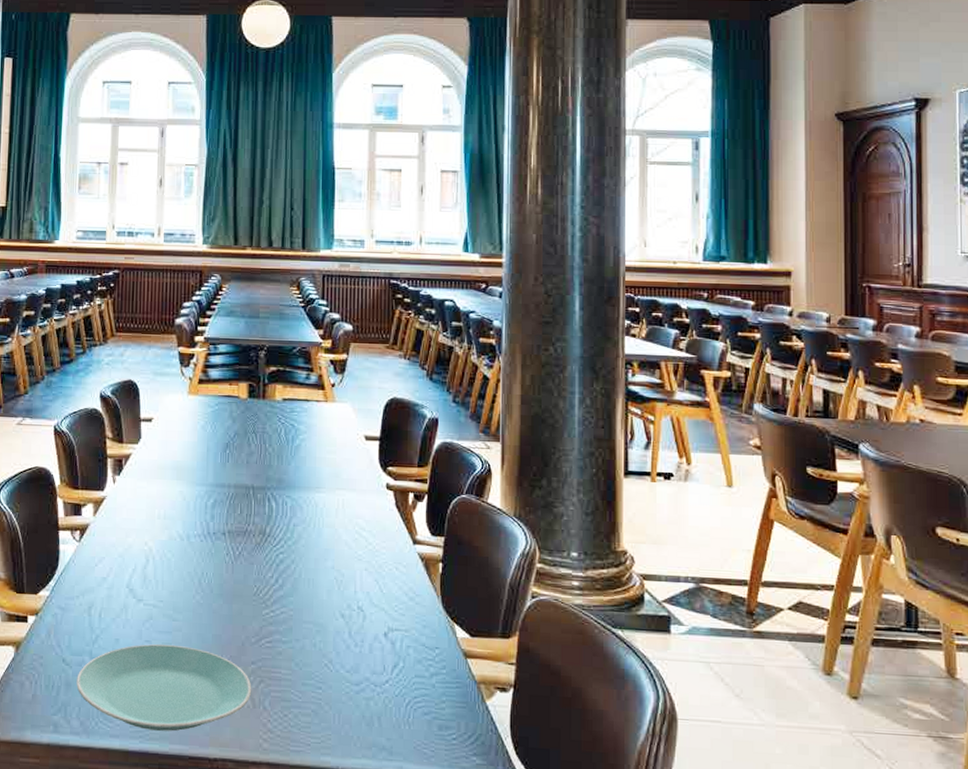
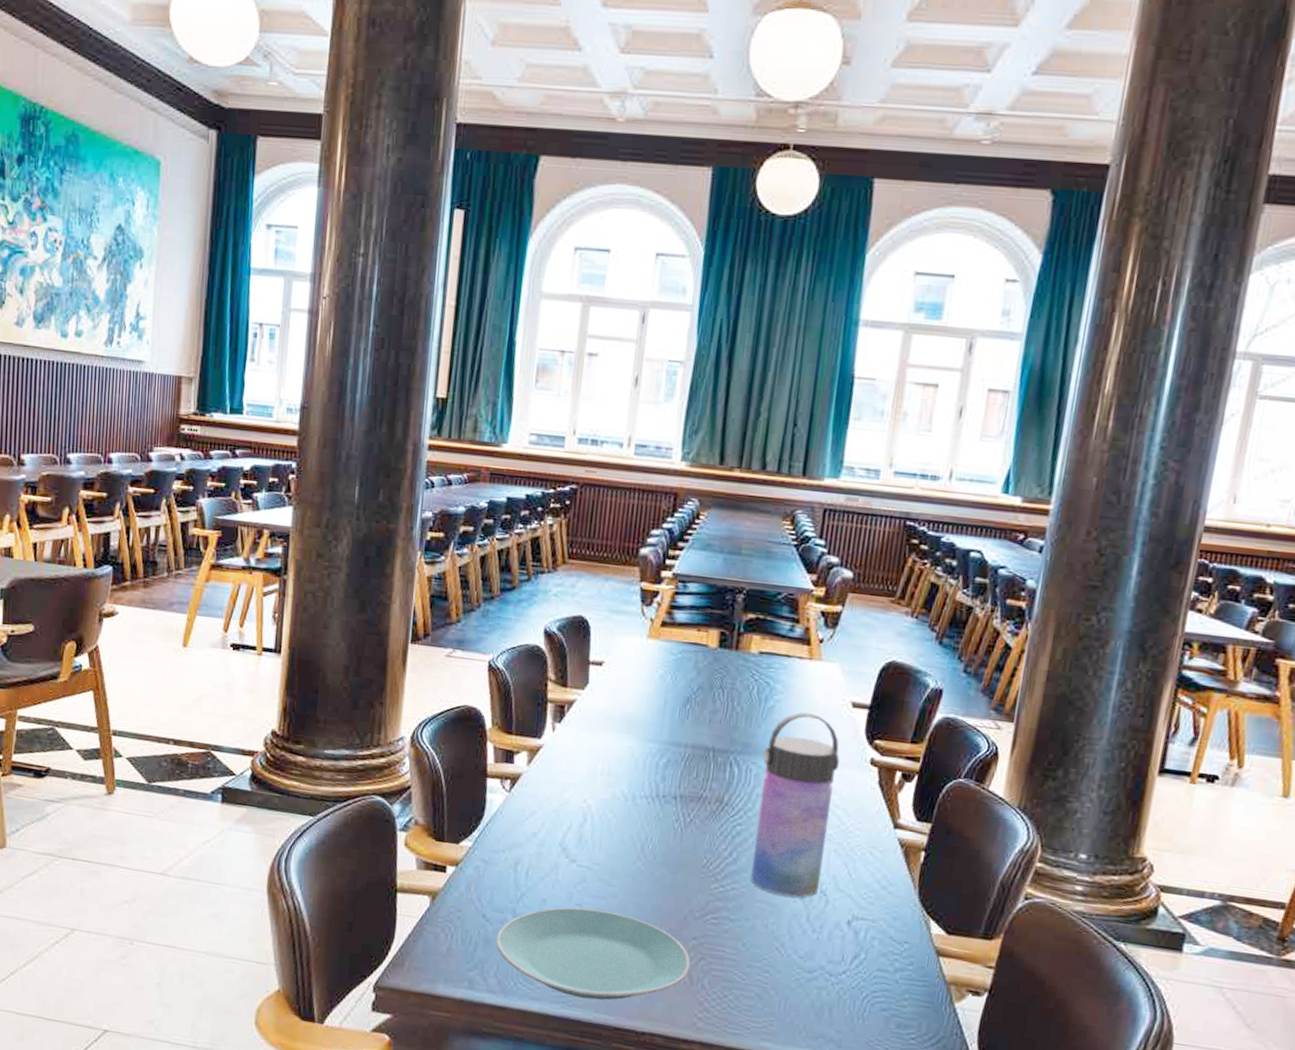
water bottle: none [295,447,360,616] -> present [750,711,840,898]

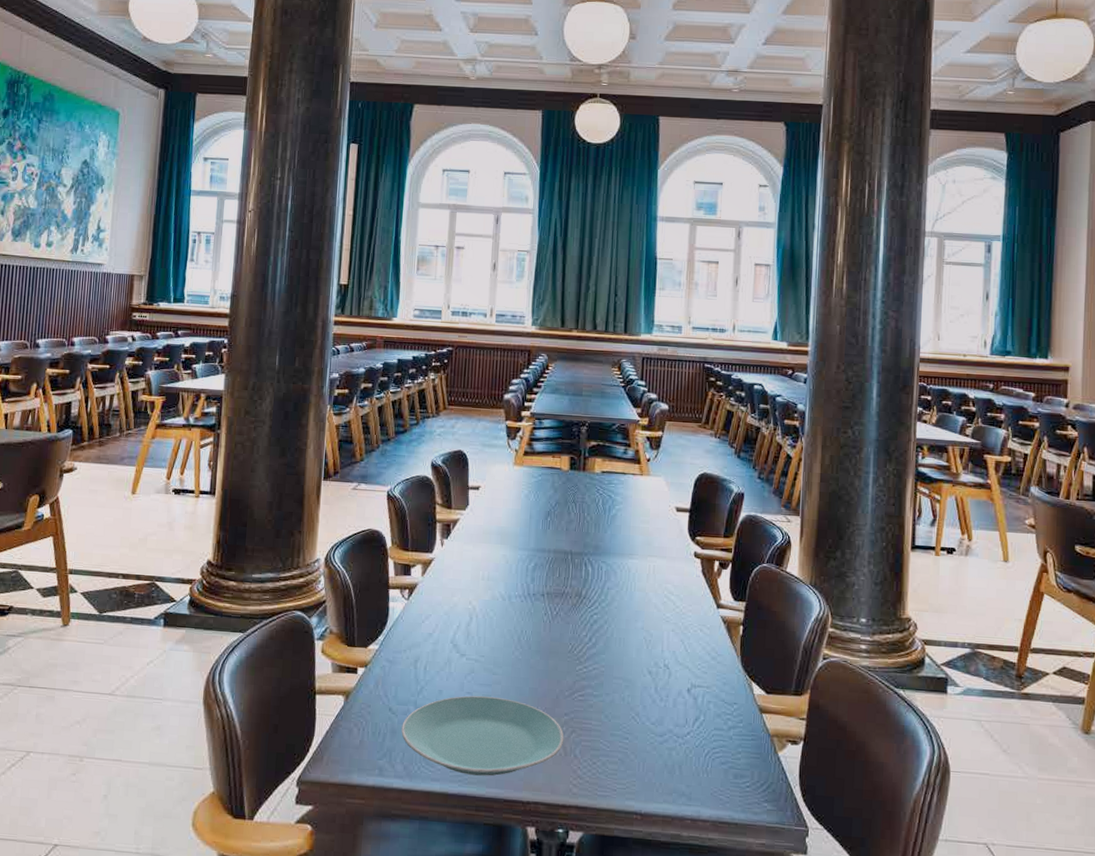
water bottle: present [750,711,840,898] -> none [607,517,670,672]

